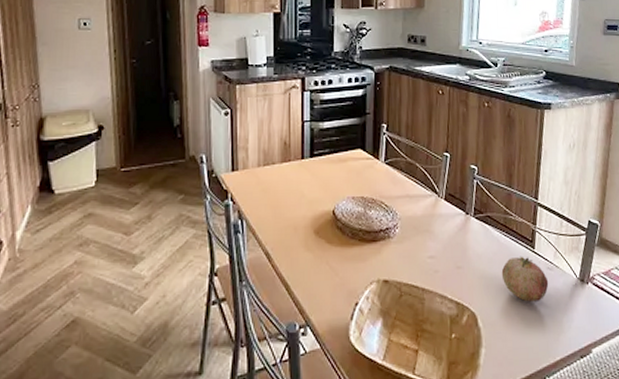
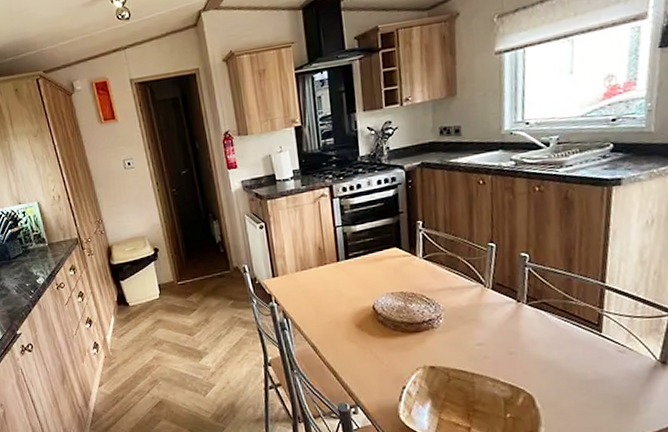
fruit: present [501,256,549,302] -> none [561,340,621,384]

